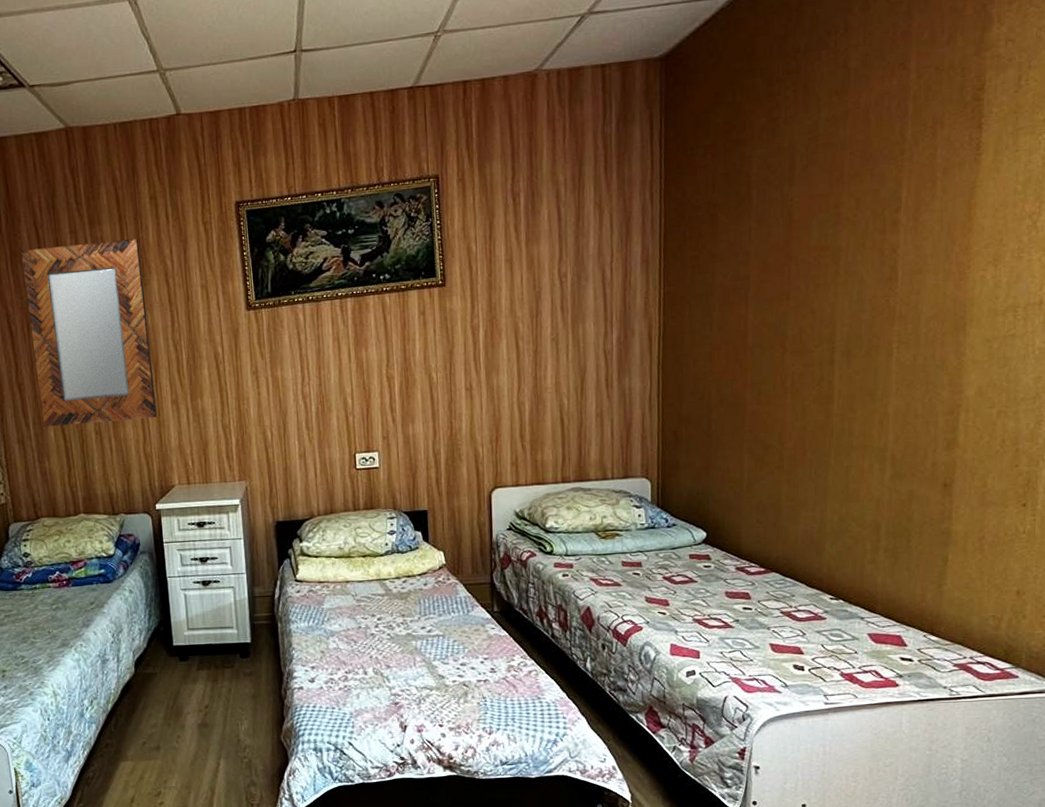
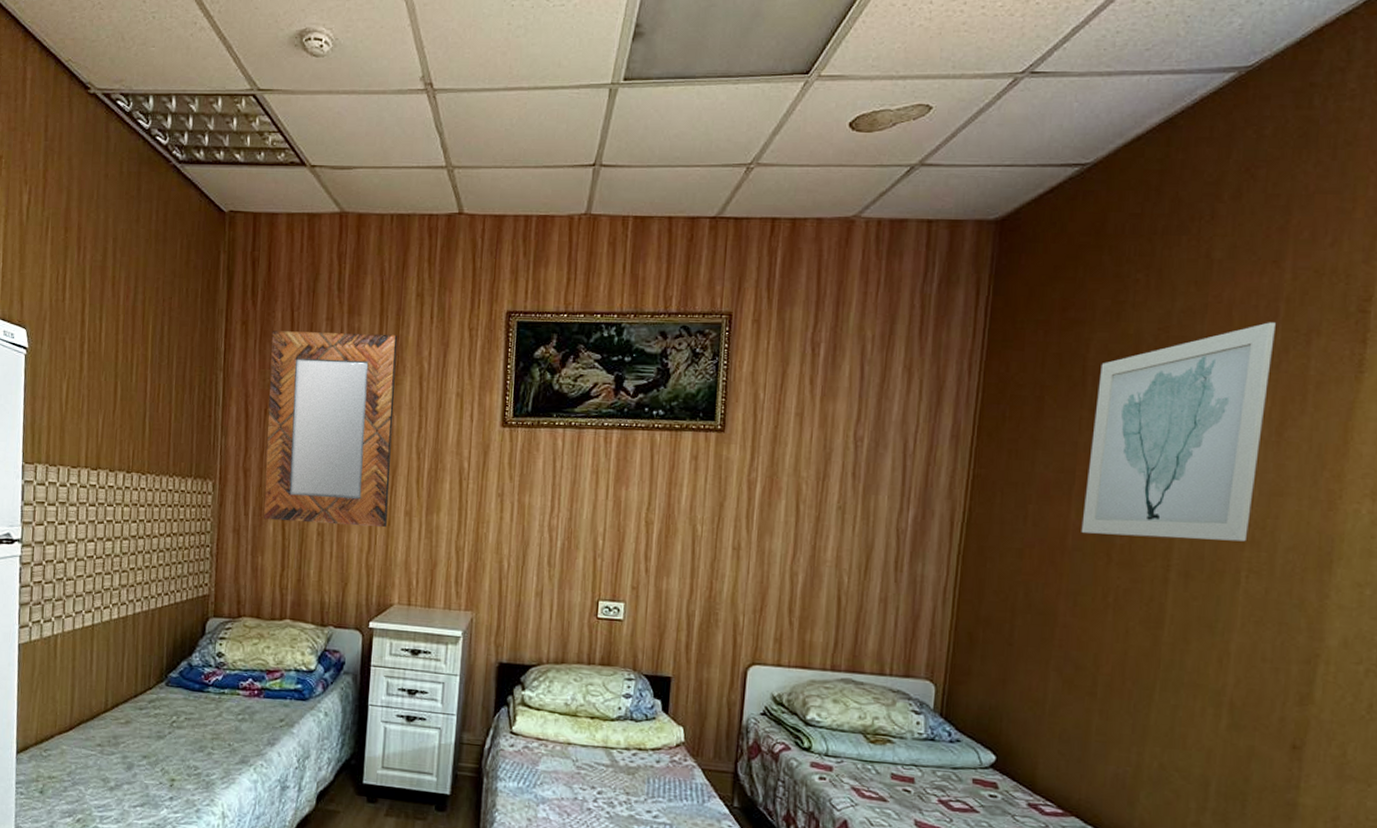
wall art: none [759,119,906,330] -> present [1081,322,1275,542]

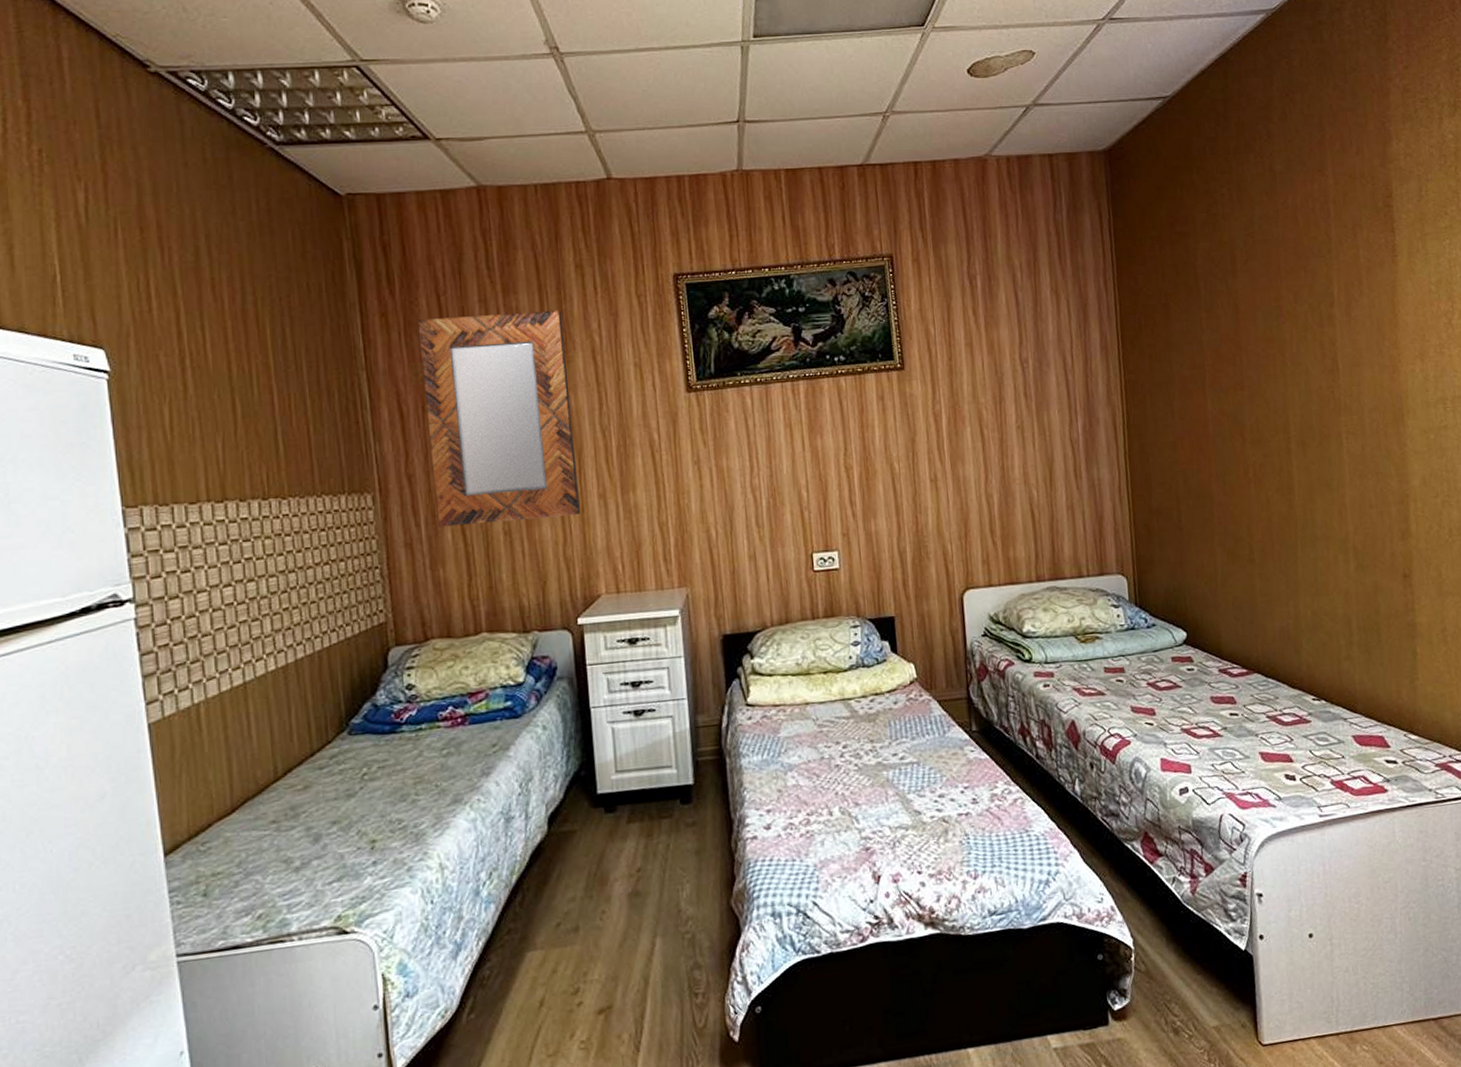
wall art: present [1081,322,1275,542] -> none [1208,221,1341,420]

